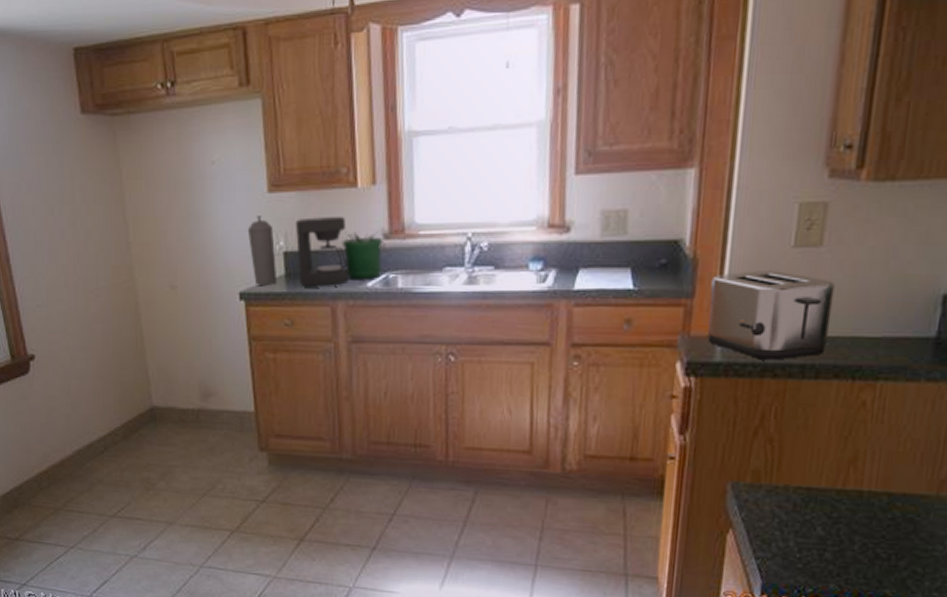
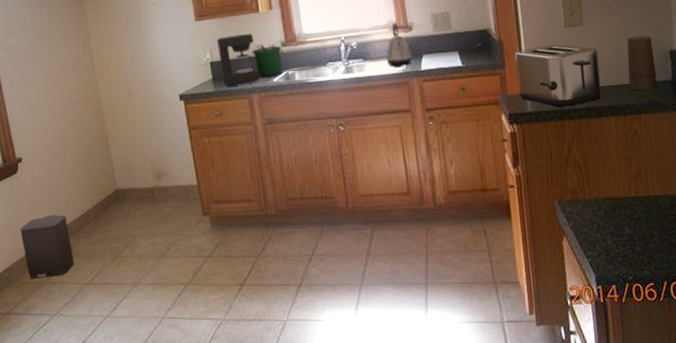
pedal bin: none [32,429,97,504] -> present [20,215,74,279]
canister: present [247,216,278,287] -> none [182,38,207,89]
kettle: none [525,219,566,281] -> present [385,23,413,67]
canister: none [869,269,920,349] -> present [627,35,658,91]

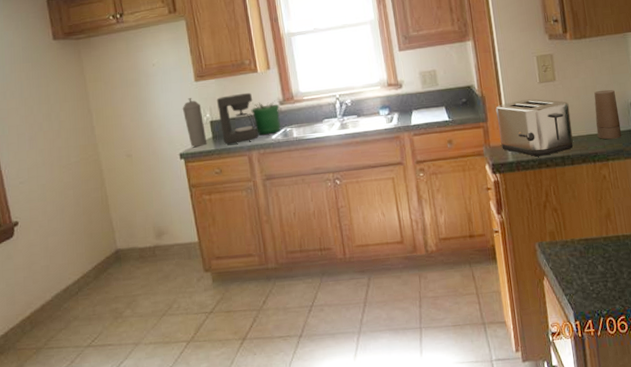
pedal bin: present [20,215,74,279] -> none [16,278,73,345]
canister: none [182,38,207,89] -> present [182,98,207,148]
kettle: present [385,23,413,67] -> none [377,81,404,122]

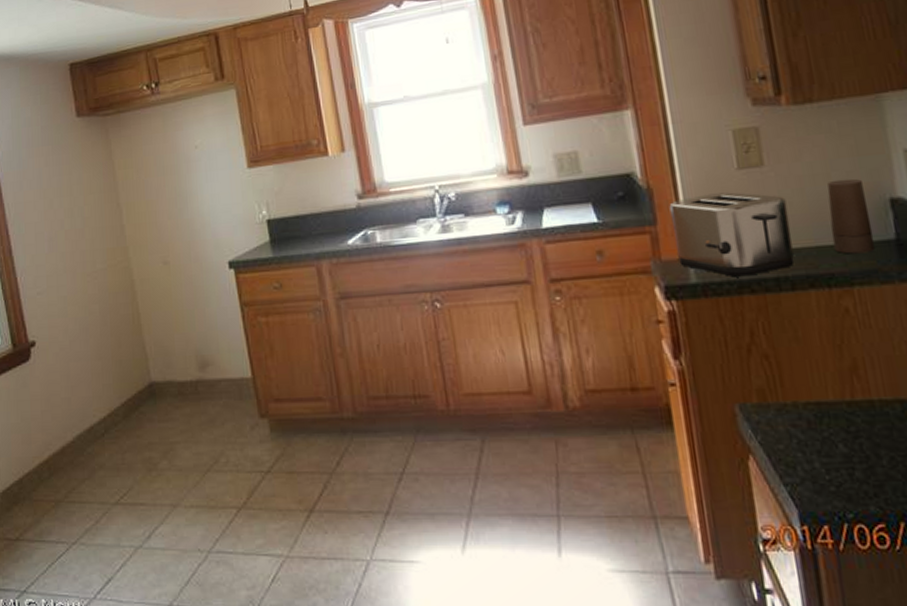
canister: present [182,98,207,148] -> none [231,189,264,254]
coffee maker: present [216,92,259,145] -> none [275,182,330,251]
planter: present [251,100,282,135] -> none [319,193,361,239]

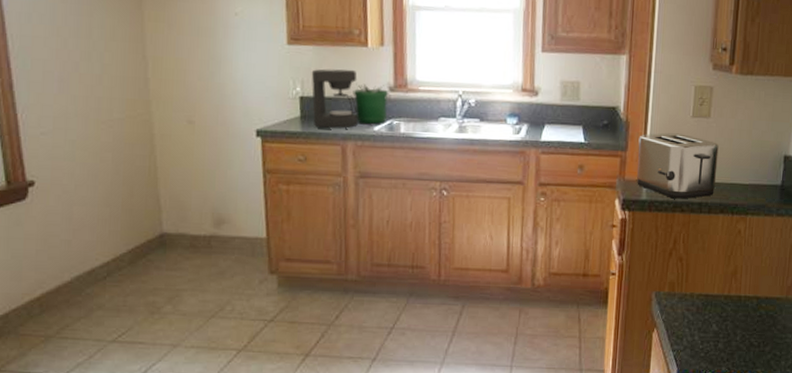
coffee maker: none [275,182,330,251] -> present [311,68,358,129]
planter: none [319,193,361,239] -> present [353,83,392,125]
canister: present [827,178,875,254] -> none [741,136,770,193]

